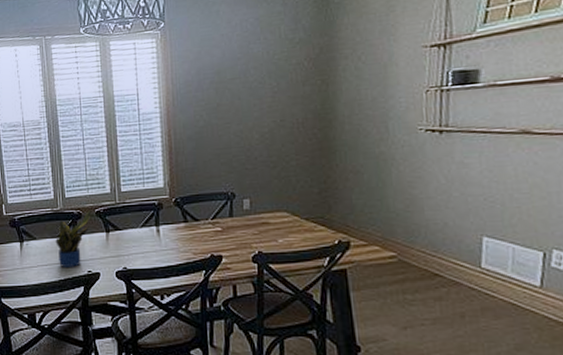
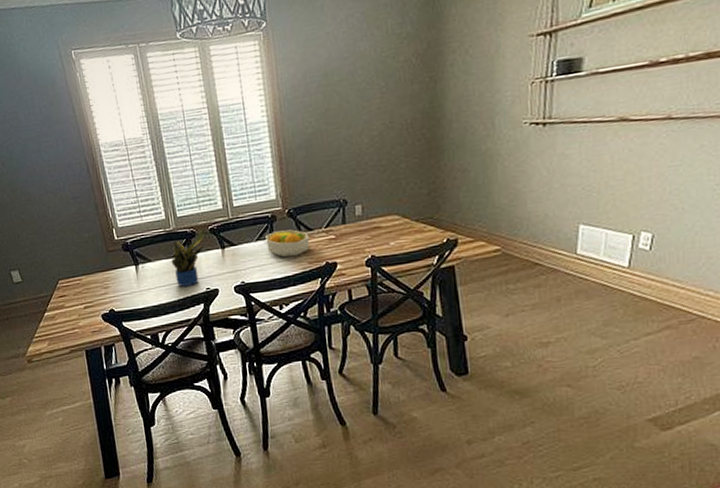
fruit bowl: none [151,218,195,246] -> present [265,229,310,258]

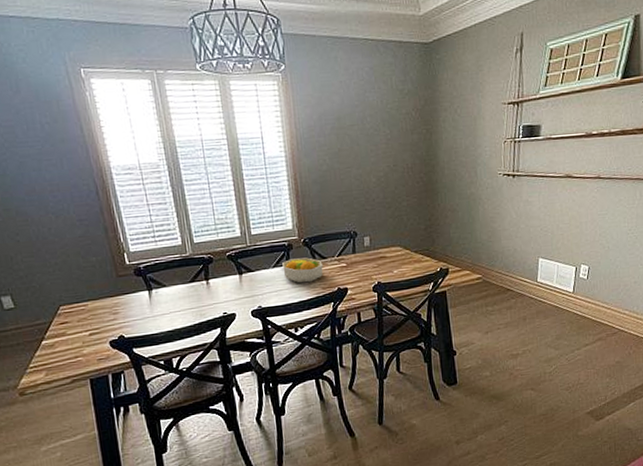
potted plant: present [171,227,205,287] -> none [187,254,223,312]

